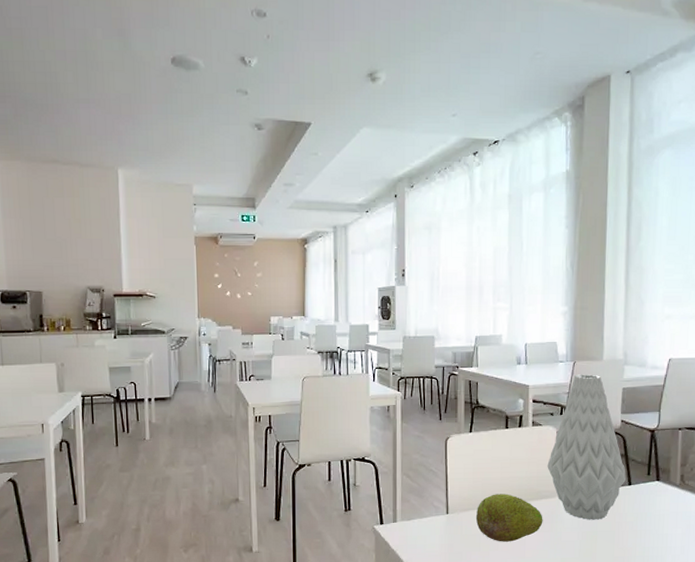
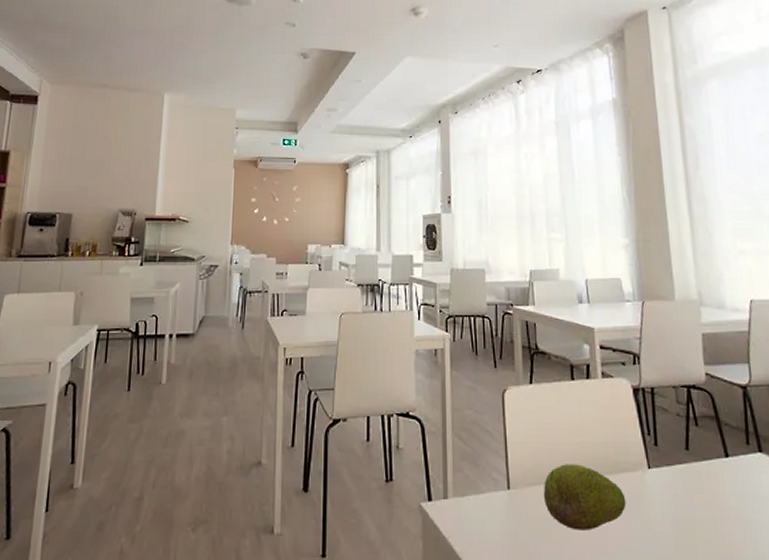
vase: present [547,374,627,520] -> none [624,316,722,503]

